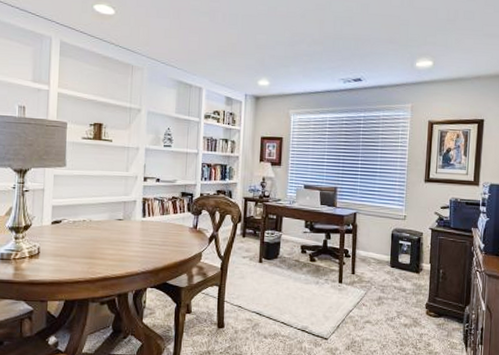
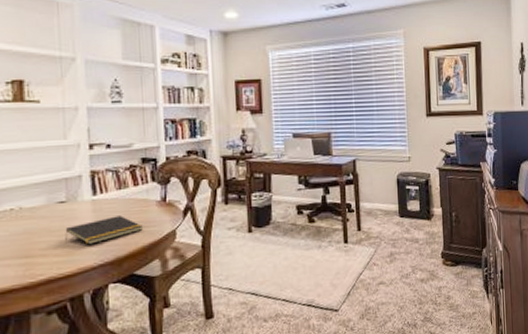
notepad: none [119,235,177,255] -> present [65,216,143,245]

